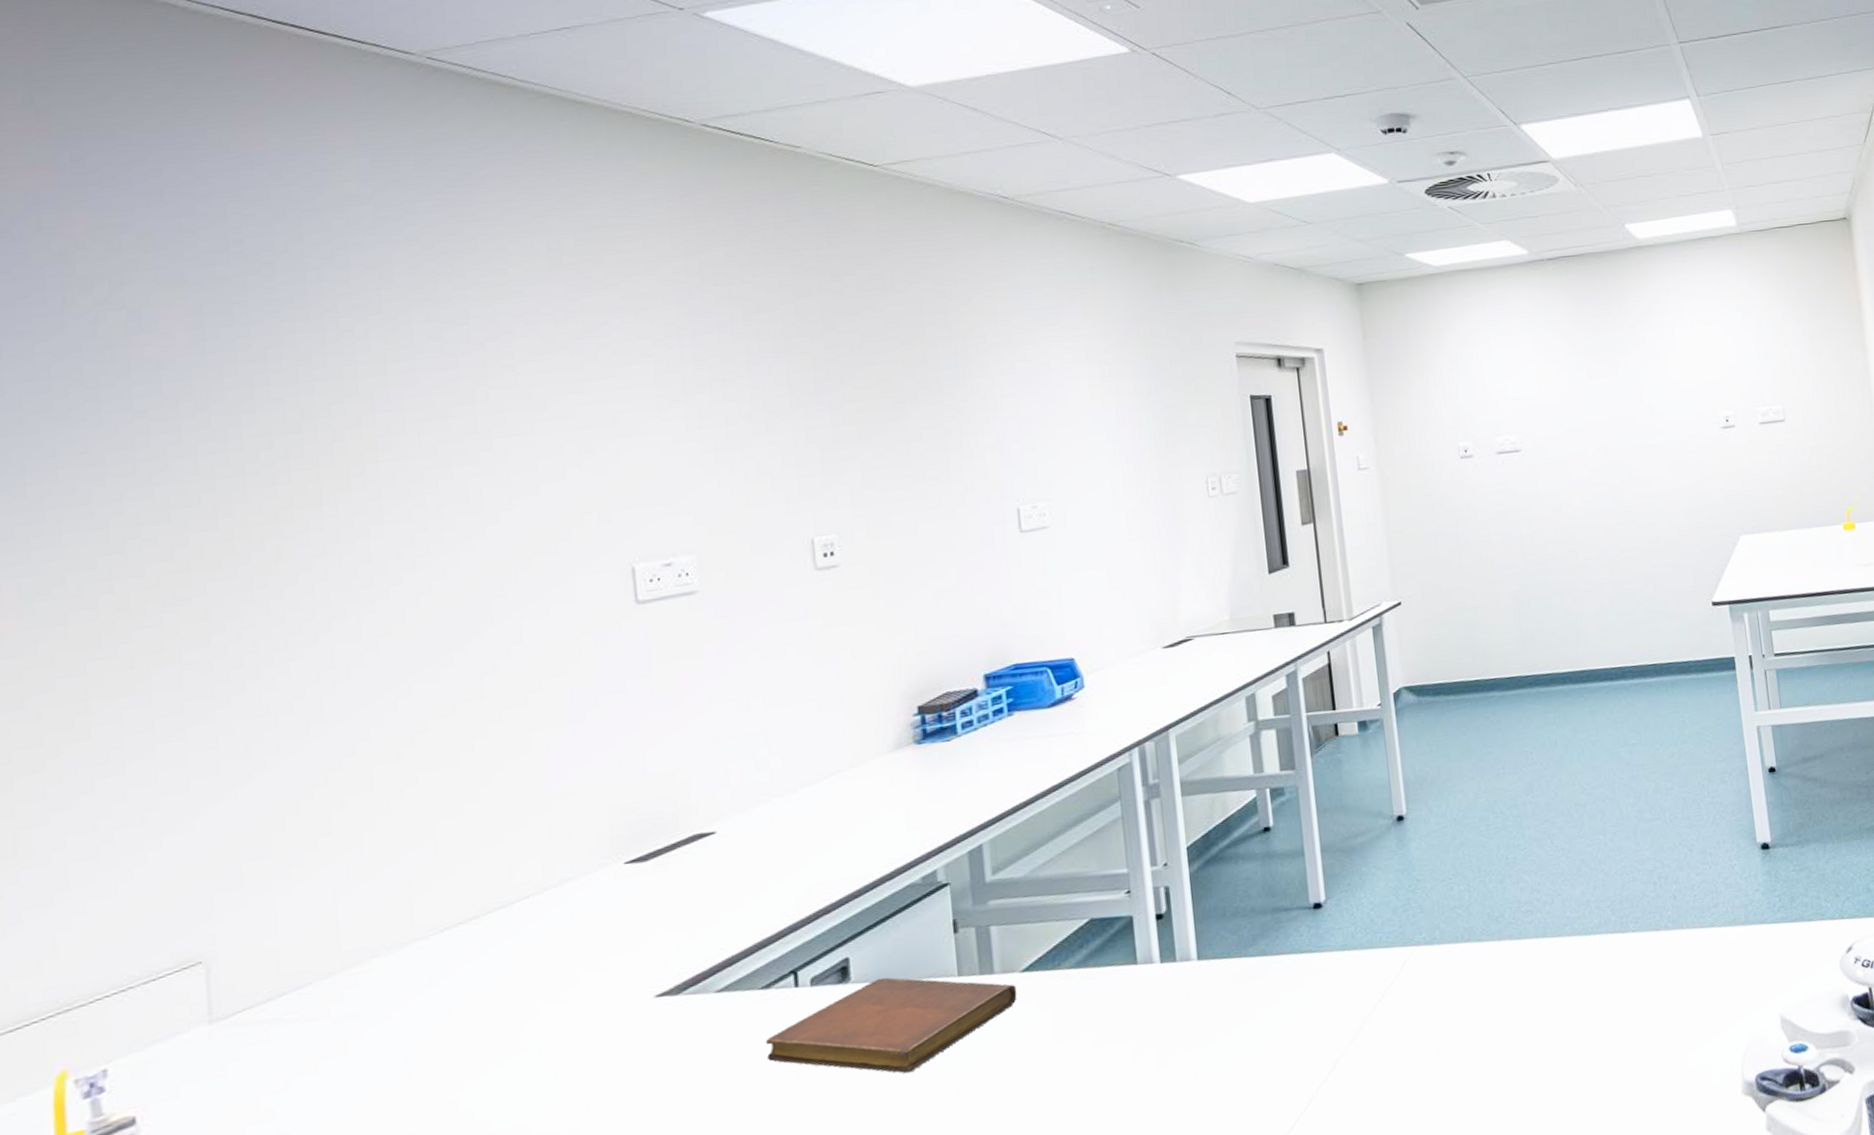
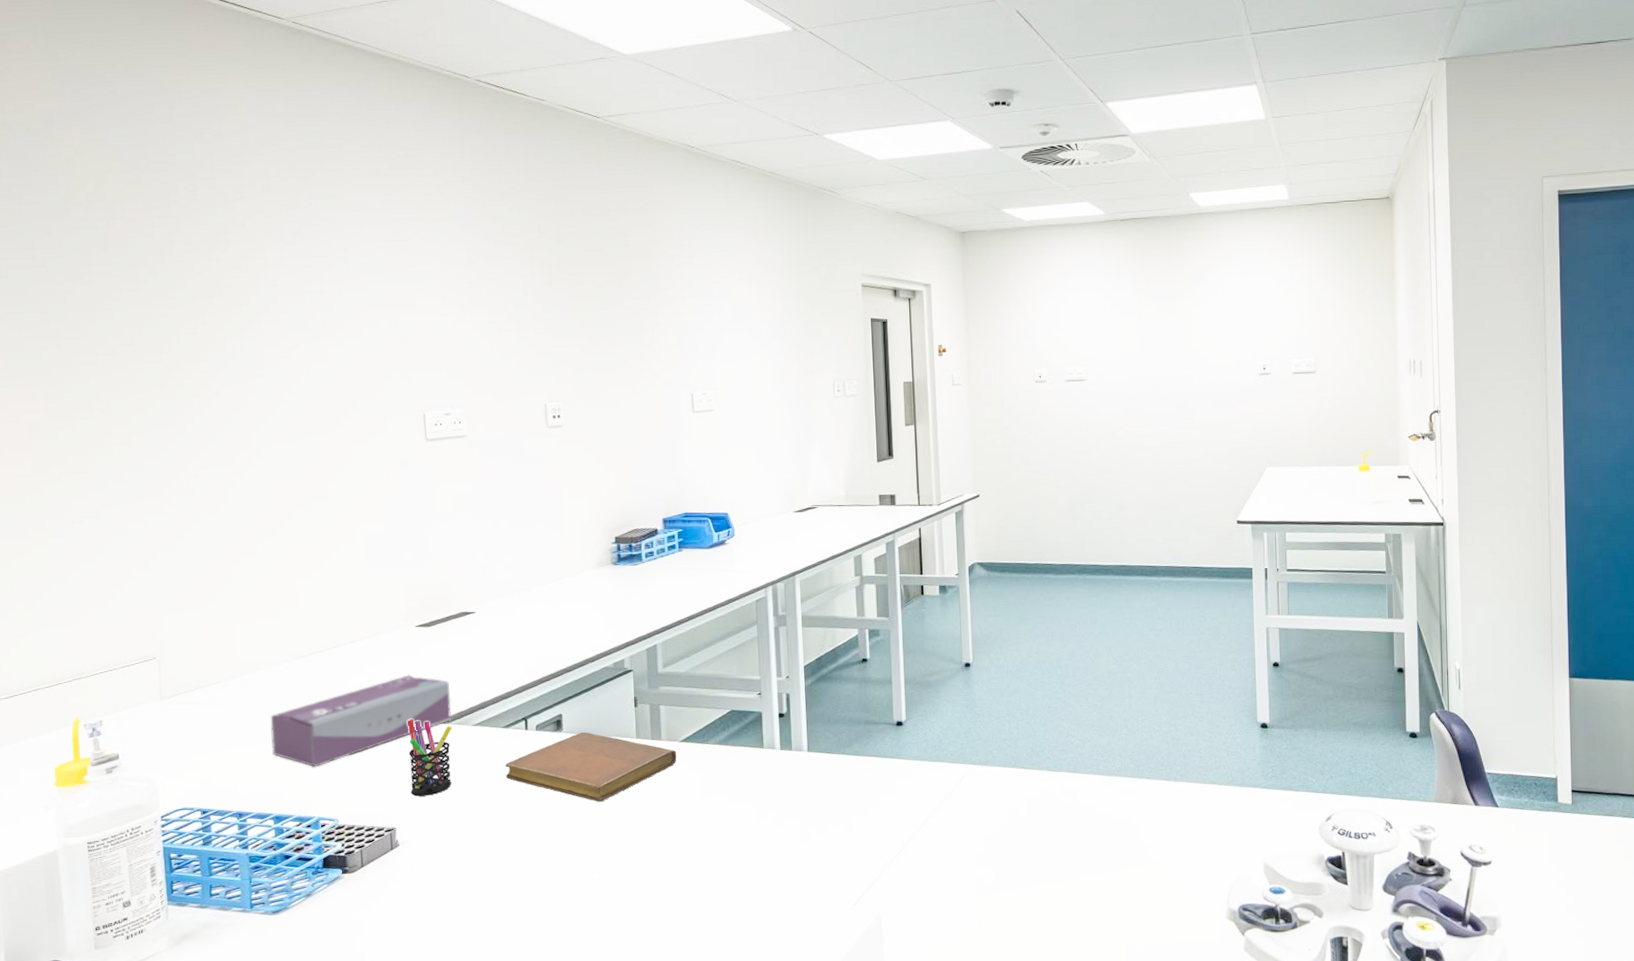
tissue box: none [393,932,682,1089] -> present [270,674,451,768]
pen holder: none [615,995,685,1108] -> present [408,719,452,797]

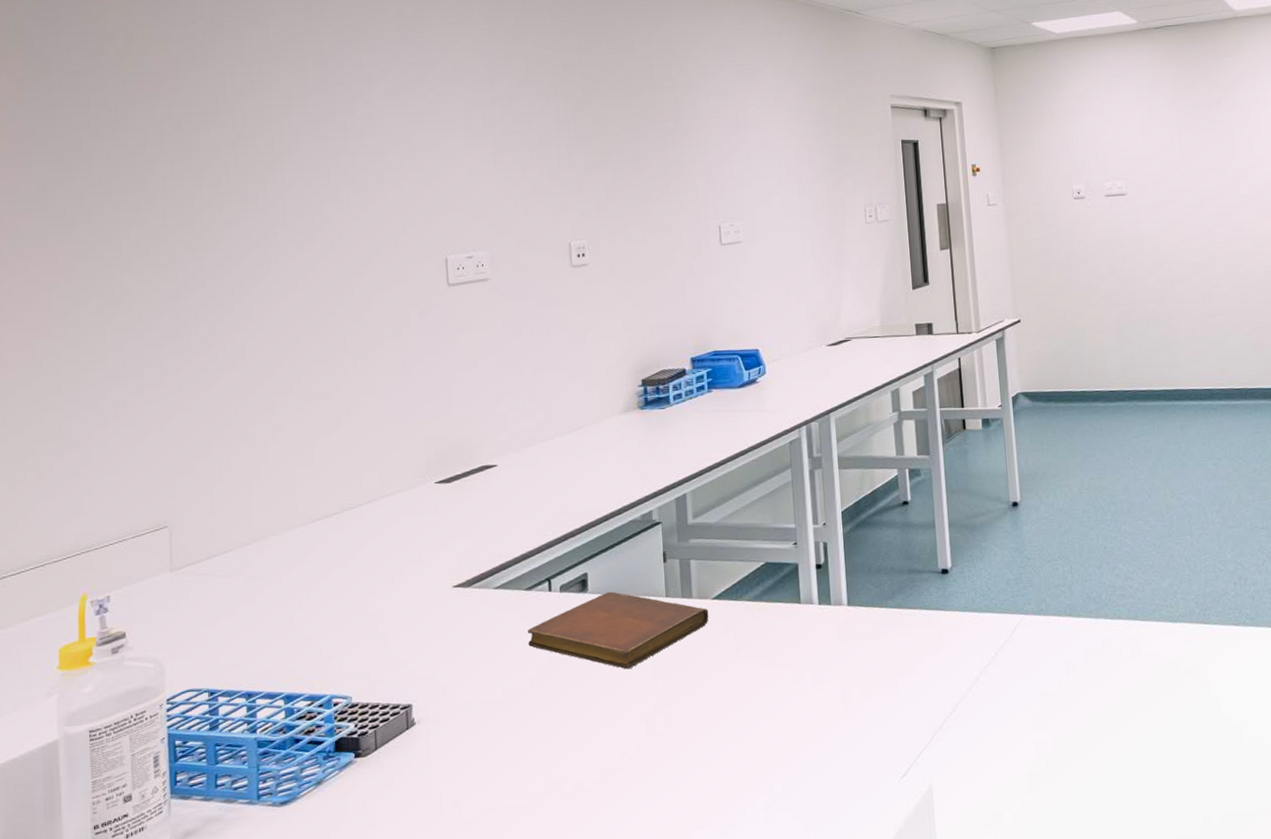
tissue box: present [270,674,451,768] -> none [283,535,472,640]
pen holder: present [408,719,452,797] -> none [426,584,472,669]

